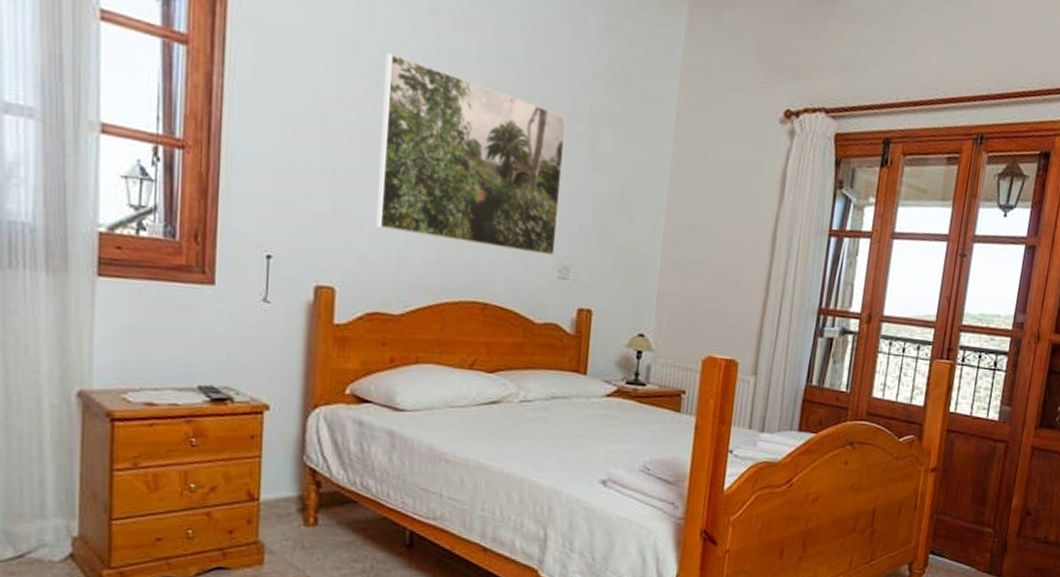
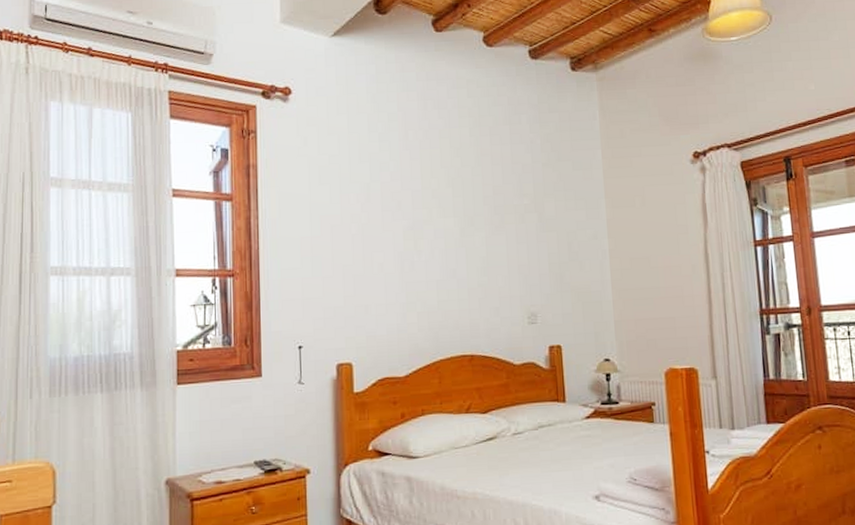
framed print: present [376,53,567,257] -> none [372,176,523,310]

